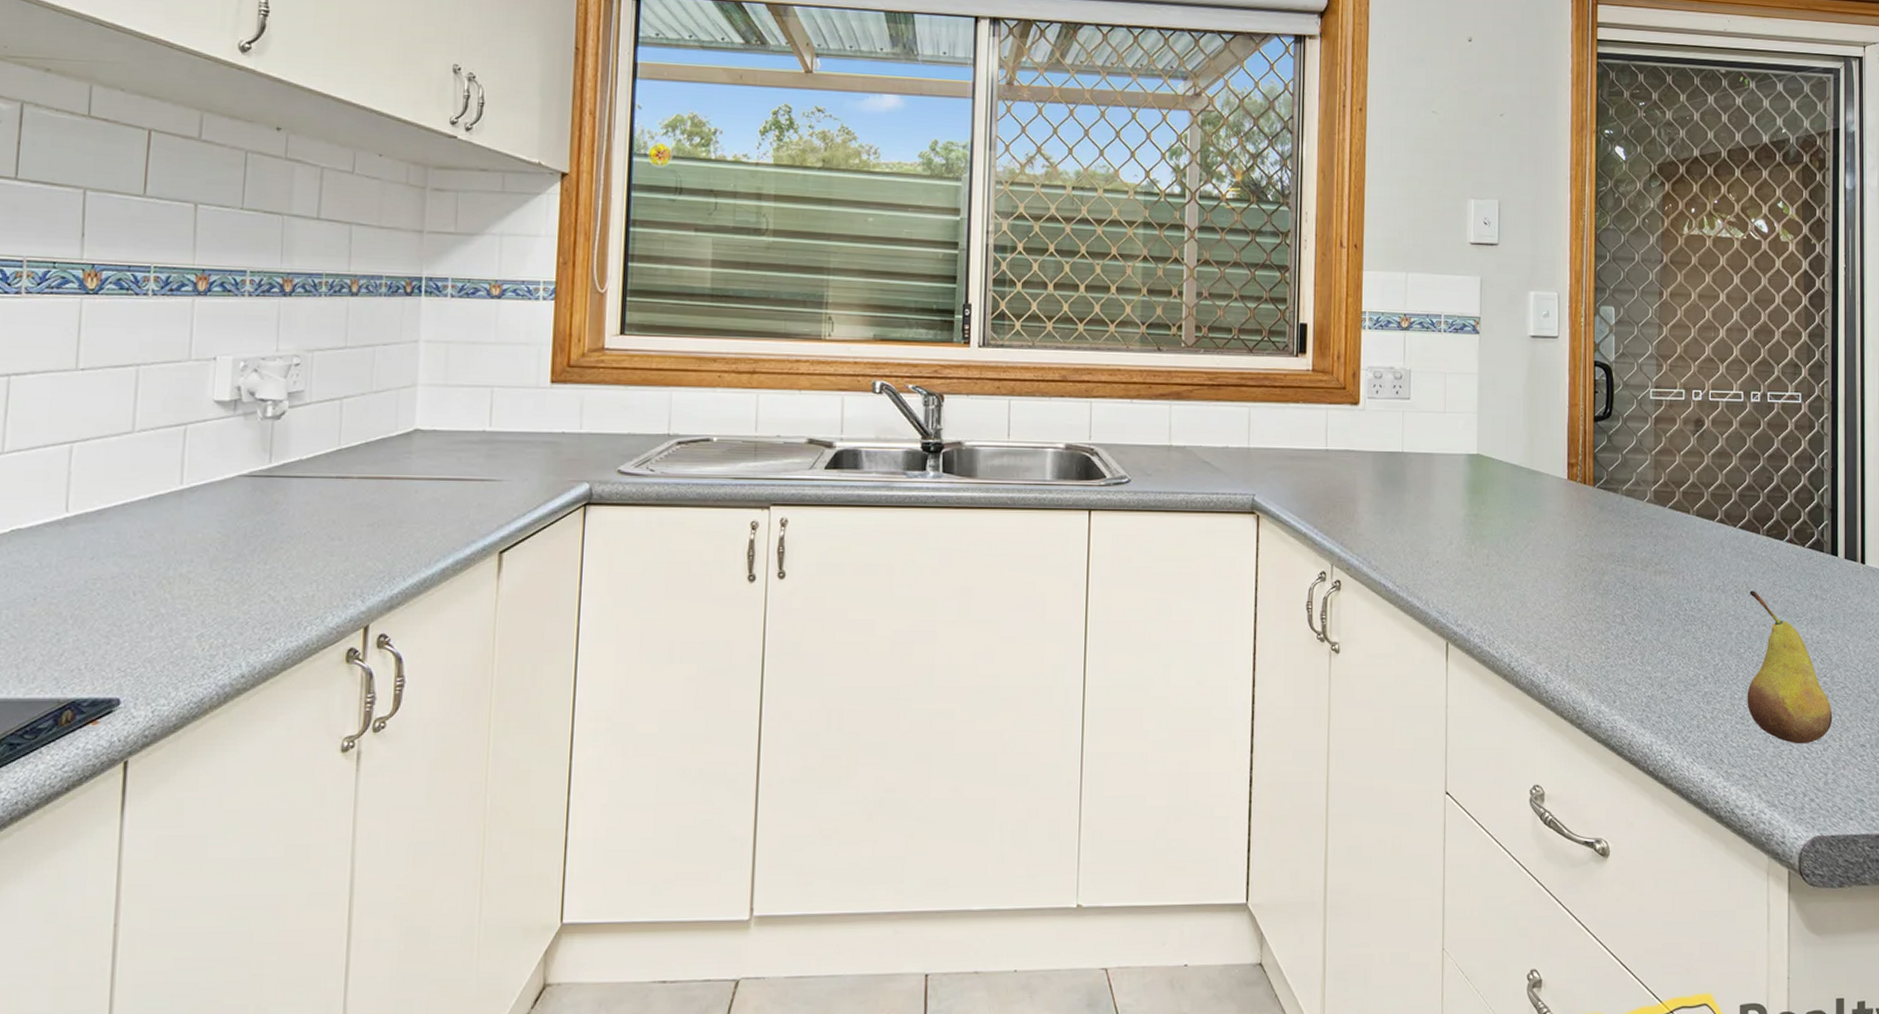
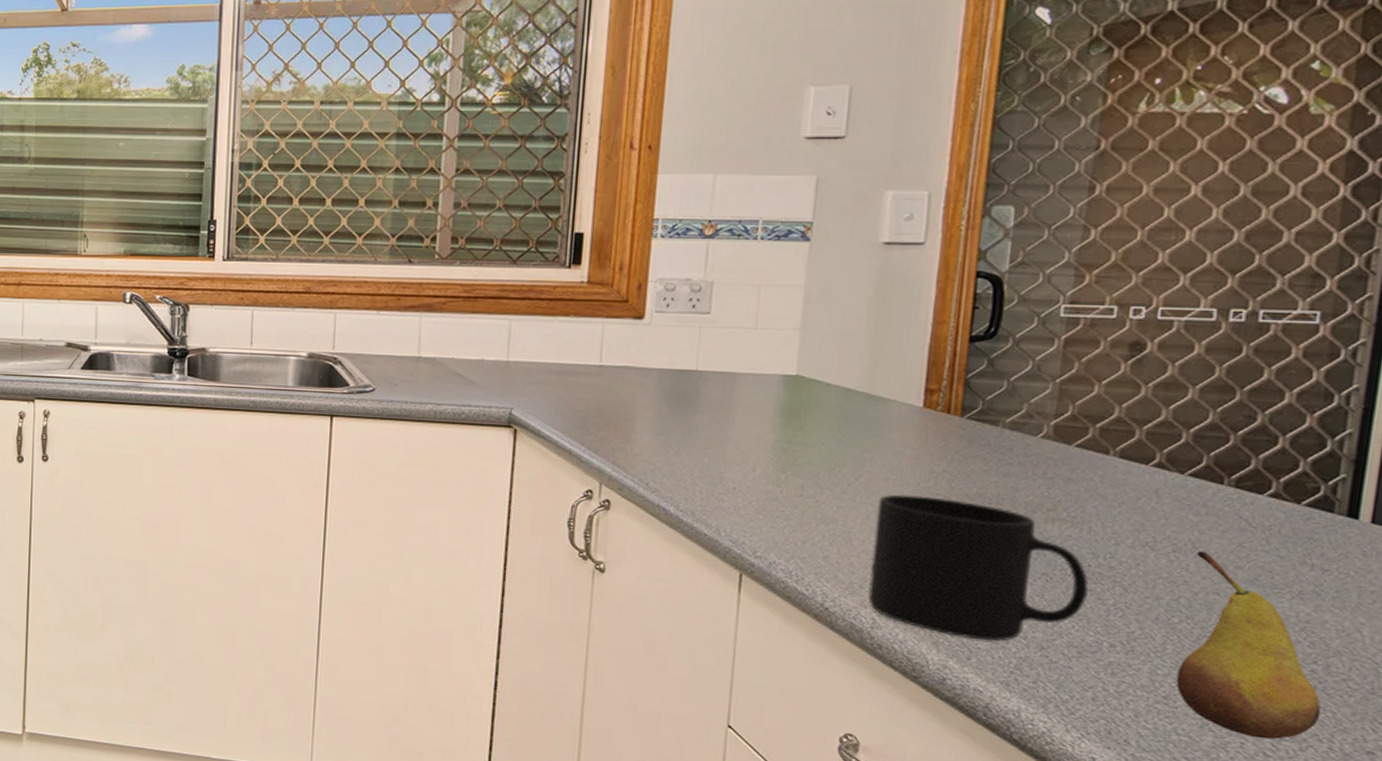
mug: none [1541,558,1686,684] -> present [868,494,1089,641]

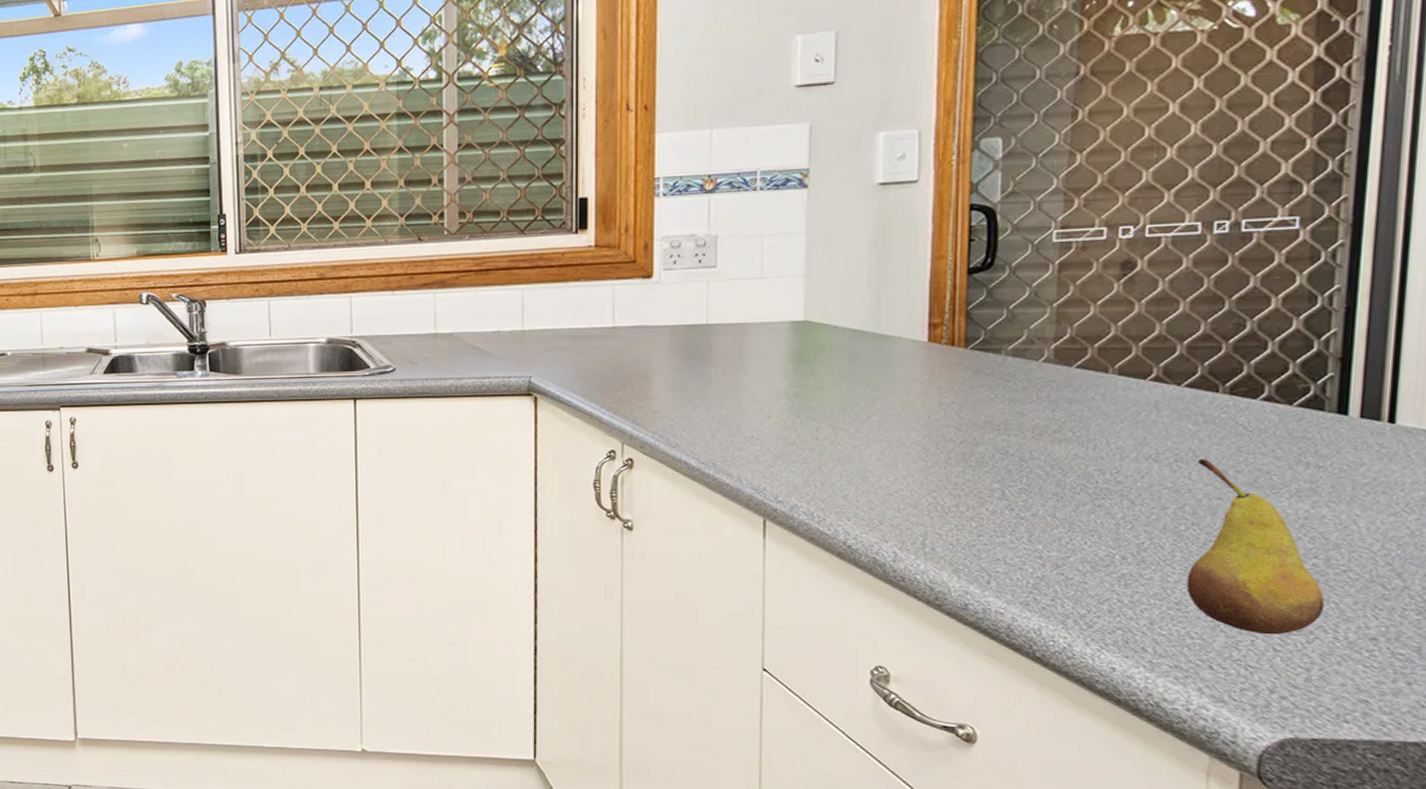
mug: present [868,494,1089,641] -> none [888,428,1097,564]

